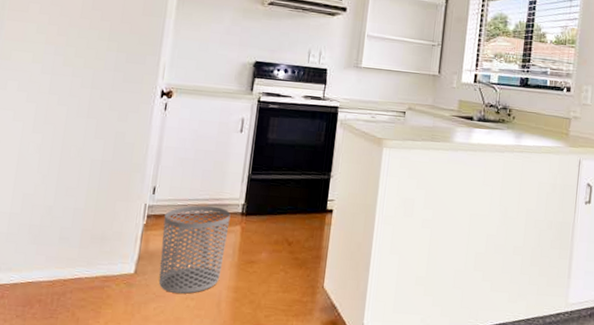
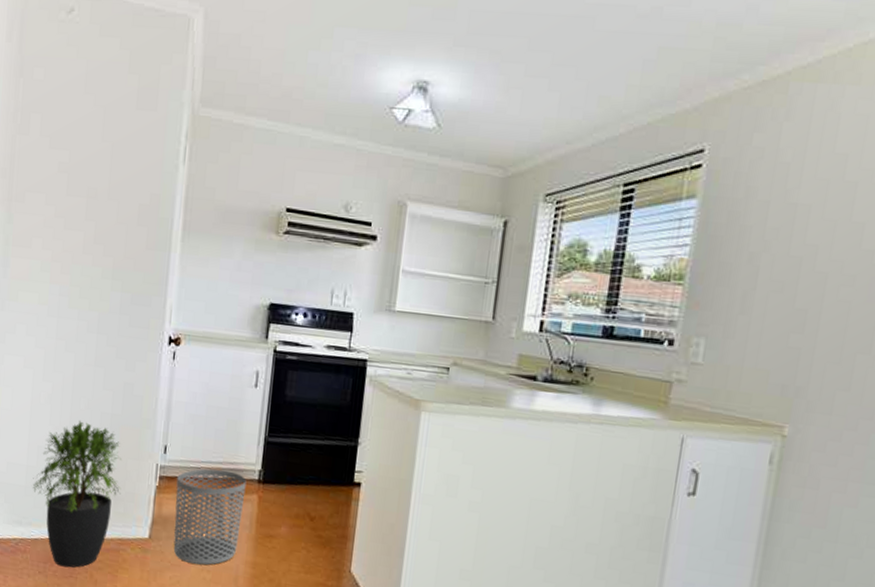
potted plant: none [14,168,110,309] -> present [32,421,121,568]

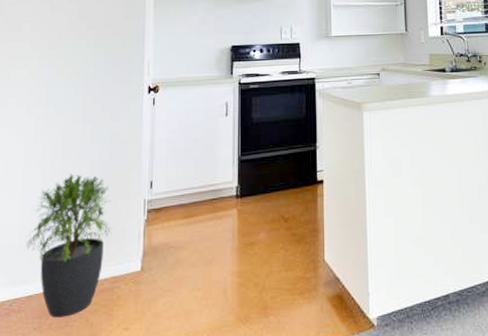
waste bin: present [173,468,247,565] -> none [163,192,226,285]

